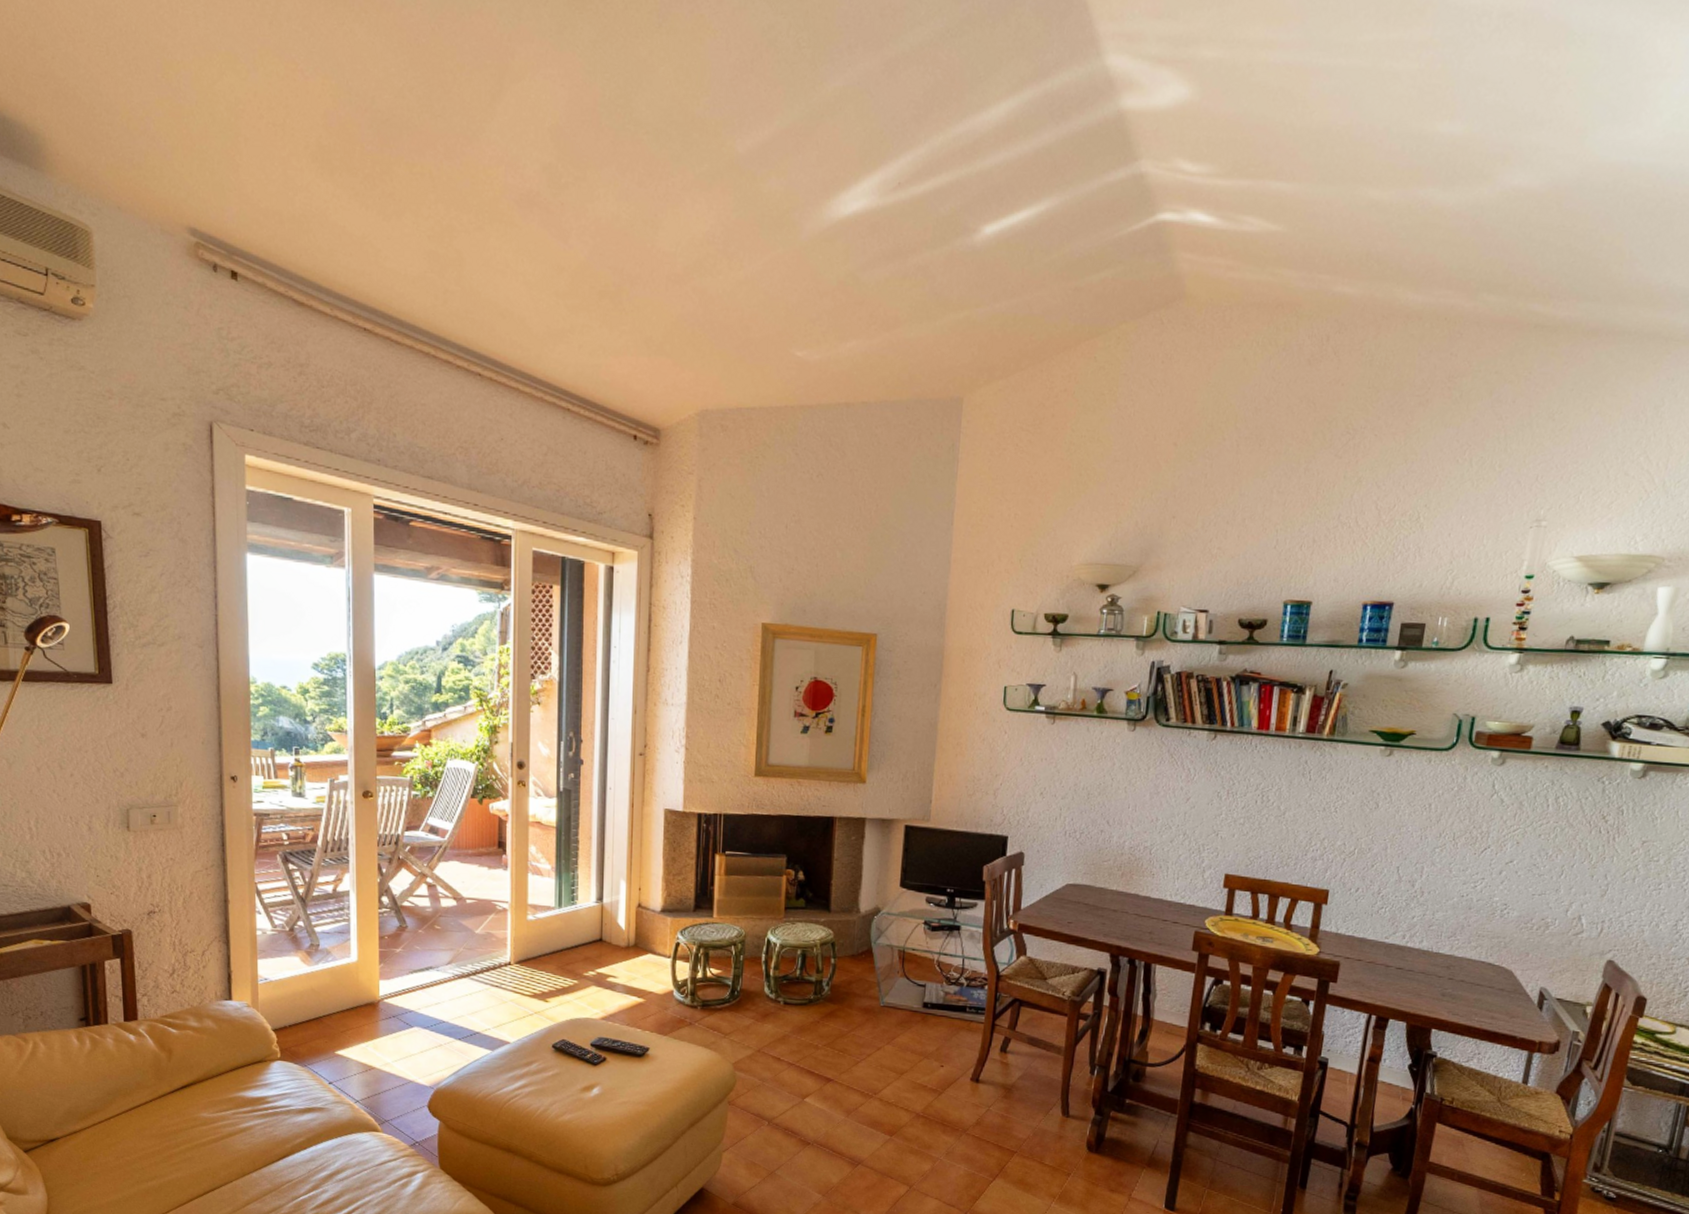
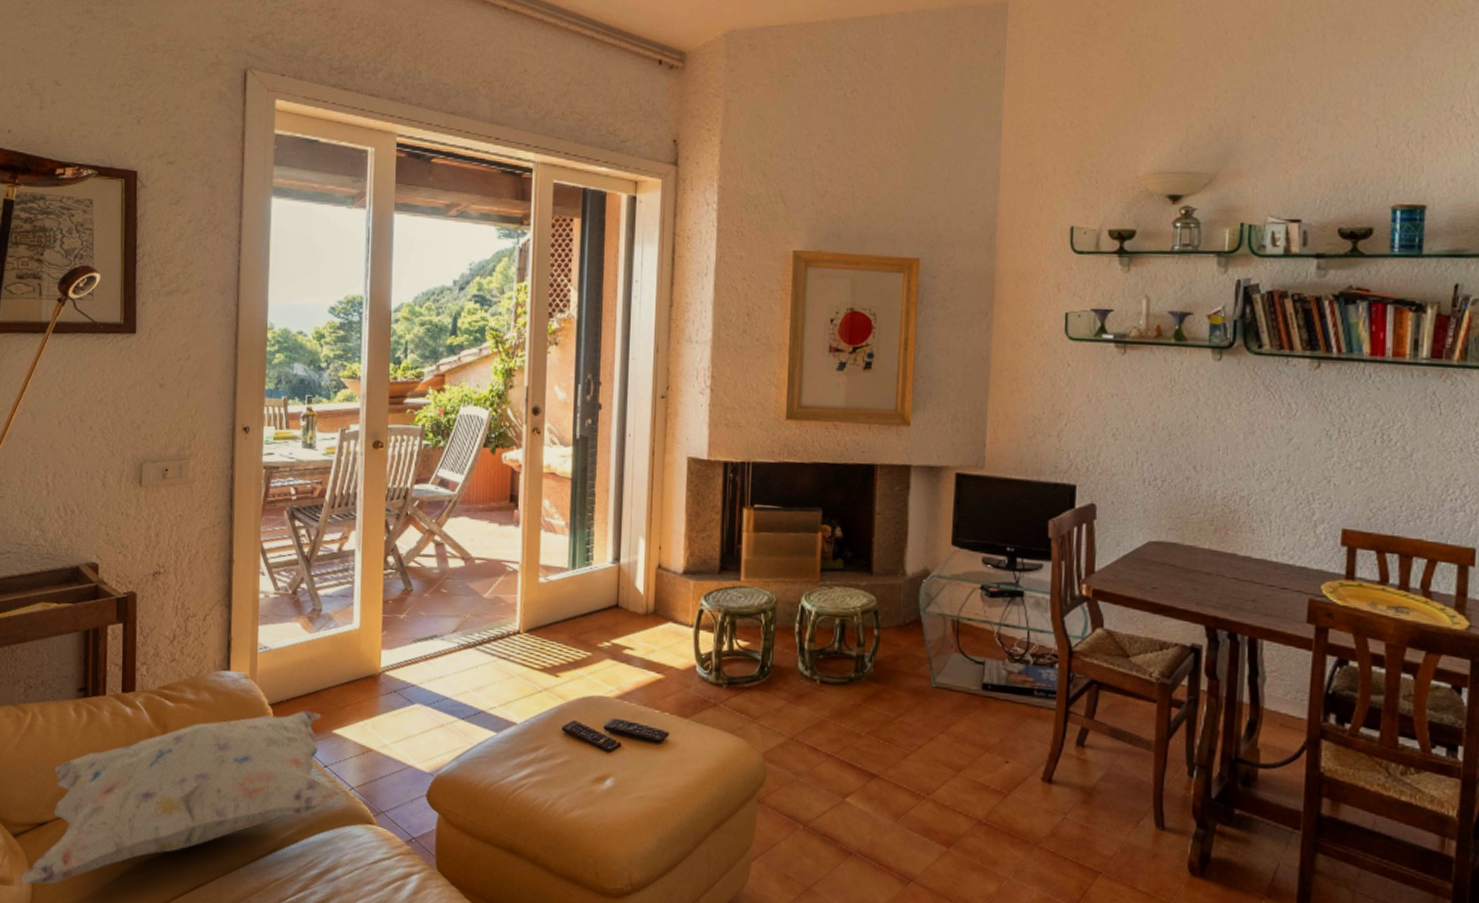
decorative pillow: none [35,1034,347,1194] -> present [20,710,341,885]

